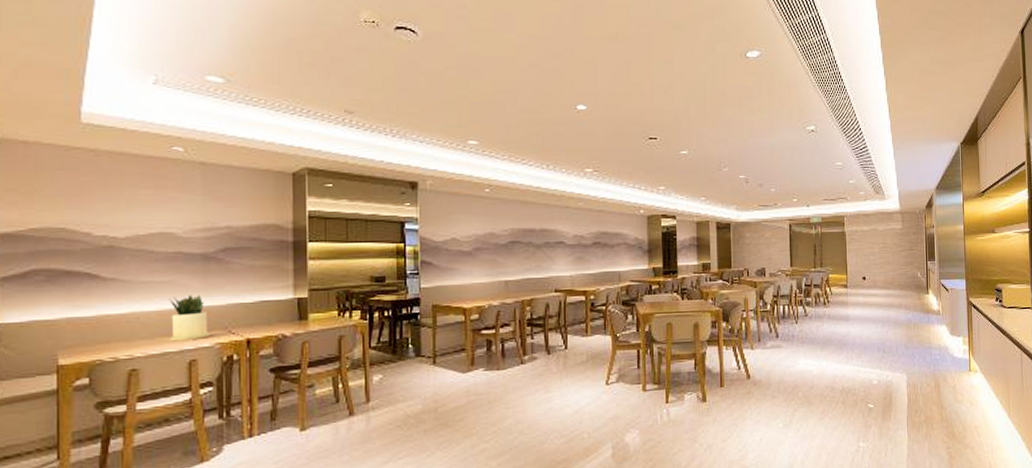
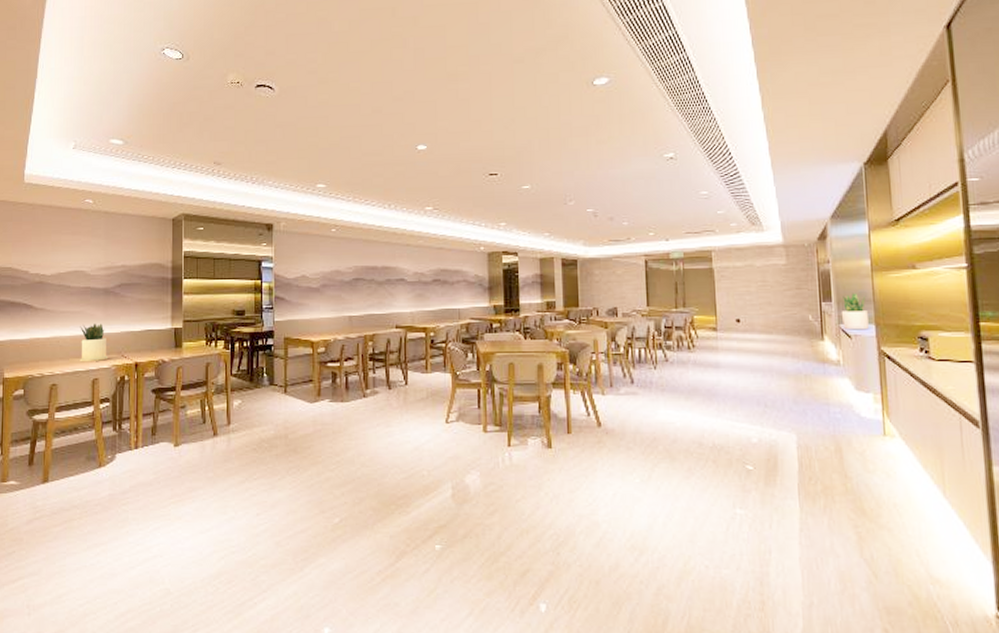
planter: none [941,253,961,285] -> present [841,293,869,330]

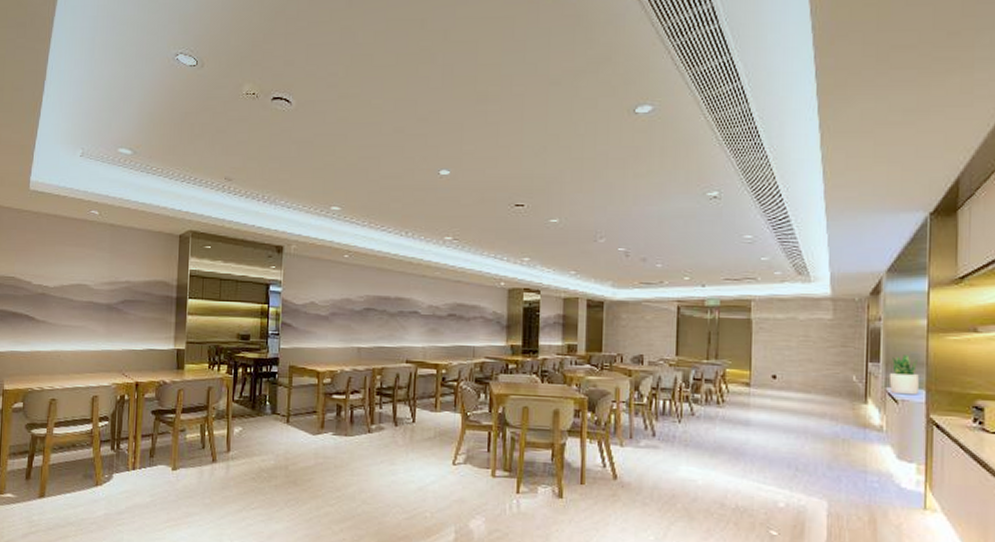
planter: present [79,323,109,362] -> none [79,339,109,379]

